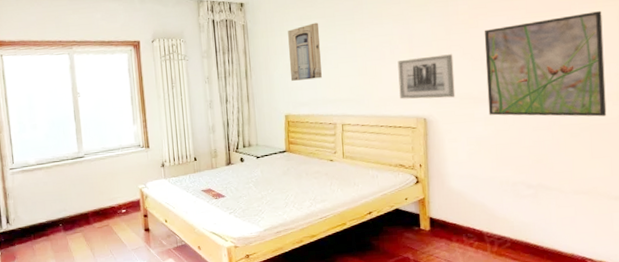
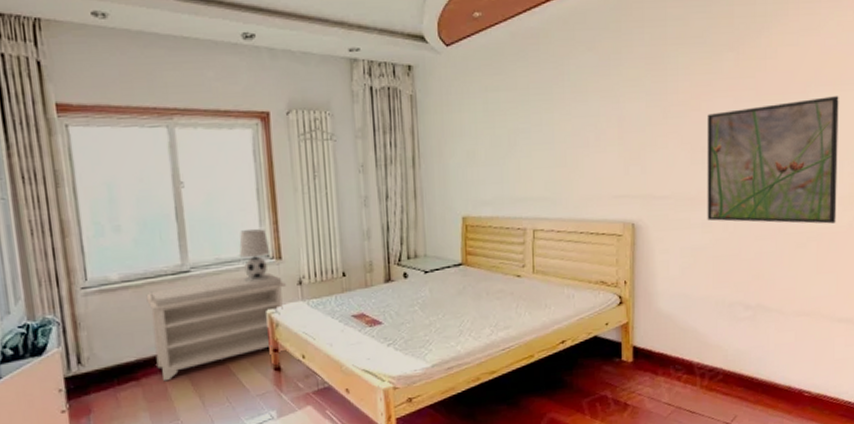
bench: none [54,158,153,238] -> present [146,272,286,382]
table lamp: none [119,126,141,166] -> present [239,229,270,283]
wall art: present [288,22,322,81] -> none [469,96,510,172]
wall art: present [397,54,455,99] -> none [604,143,670,199]

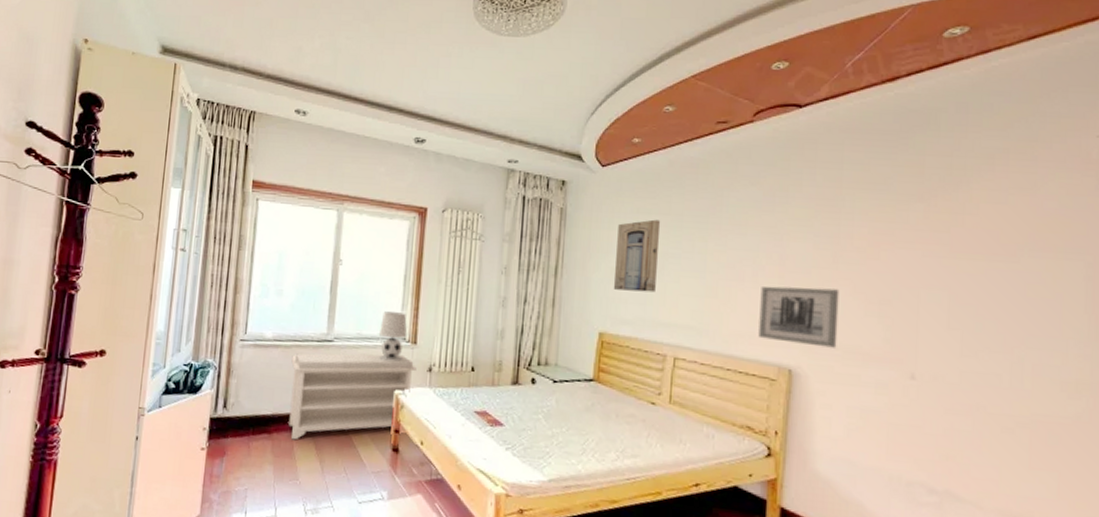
wall art: none [469,96,510,172] -> present [613,219,661,293]
wall art: none [604,143,670,199] -> present [758,286,840,348]
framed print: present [707,96,839,224] -> none [882,264,1062,412]

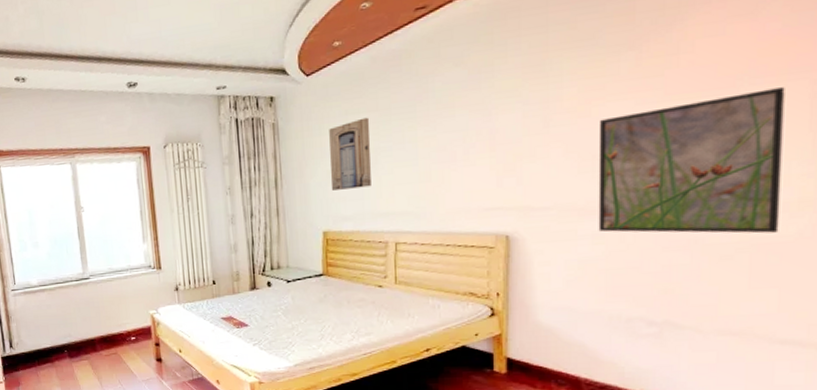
bench: present [289,353,417,440] -> none [57,280,165,365]
table lamp: present [379,311,407,363] -> none [127,244,152,289]
wall art: present [758,286,840,348] -> none [473,152,552,212]
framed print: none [882,264,1062,412] -> present [598,87,785,234]

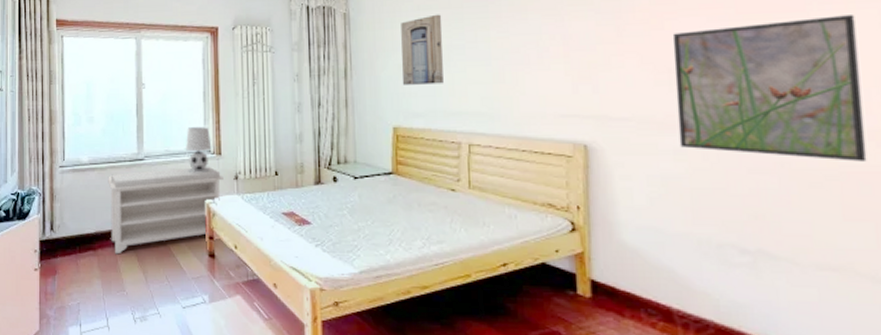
bench: none [57,280,165,365] -> present [108,166,224,254]
table lamp: none [127,244,152,289] -> present [186,127,212,174]

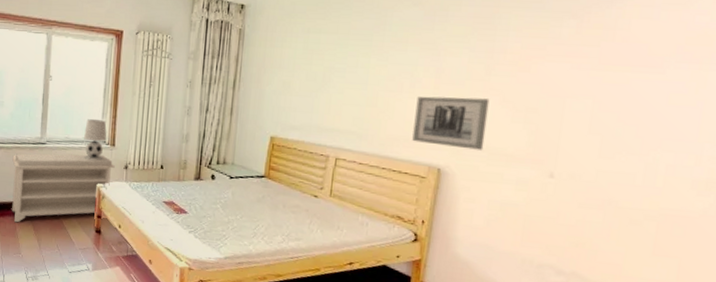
wall art: present [401,14,444,85] -> none [284,38,329,102]
wall art: none [547,62,630,120] -> present [412,96,490,150]
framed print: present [672,15,867,161] -> none [522,74,706,207]

